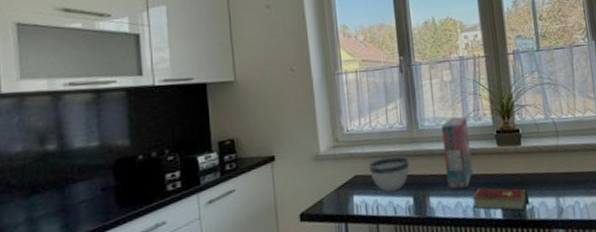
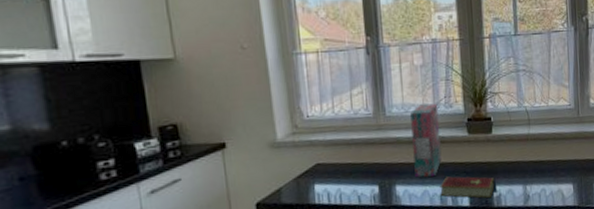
bowl: present [368,155,410,192] -> none [330,143,376,180]

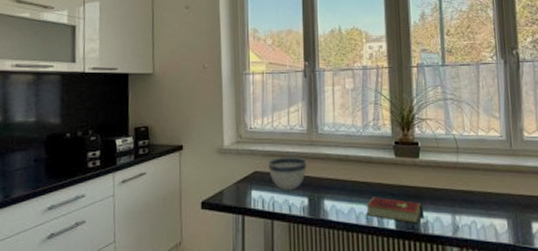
bowl: none [330,143,376,180] -> present [267,157,307,190]
cereal box: present [410,103,442,177] -> none [341,125,369,194]

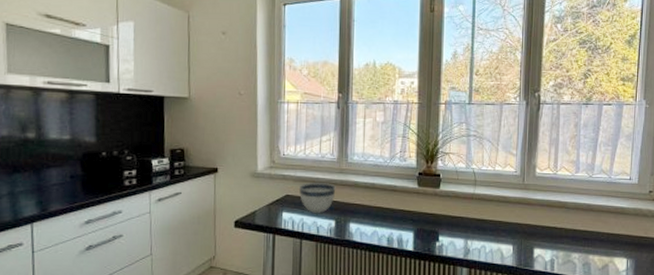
hardcover book: present [366,197,422,223] -> none [388,222,438,246]

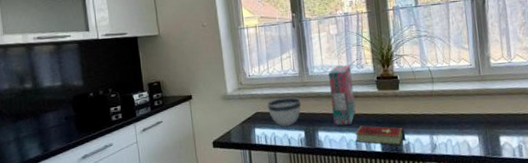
cereal box: none [367,155,394,219] -> present [328,64,356,126]
hardcover book: none [388,222,438,246] -> present [355,125,404,145]

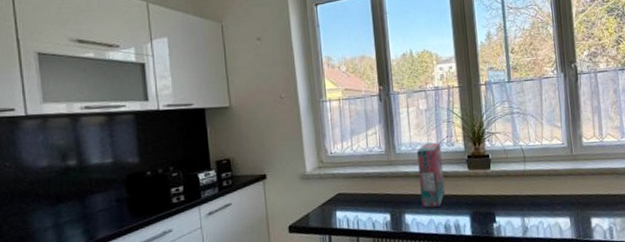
bowl: present [266,97,302,126] -> none [349,176,388,208]
hardcover book: present [355,125,404,145] -> none [444,207,494,228]

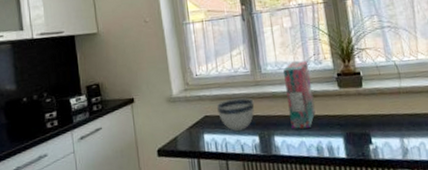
bowl: none [349,176,388,208] -> present [216,97,255,131]

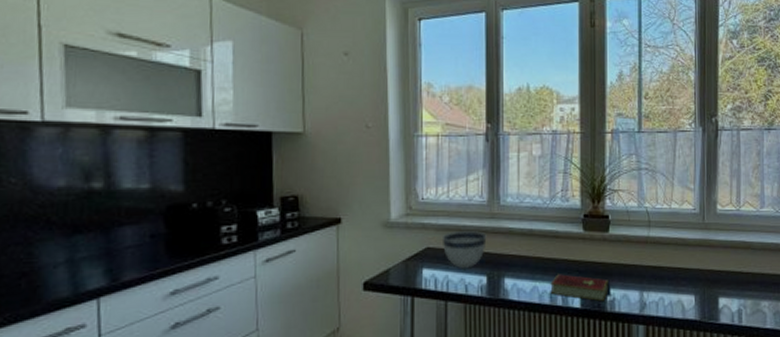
cereal box: present [283,60,316,129] -> none [525,196,554,272]
hardcover book: none [315,128,370,150] -> present [550,274,609,301]

